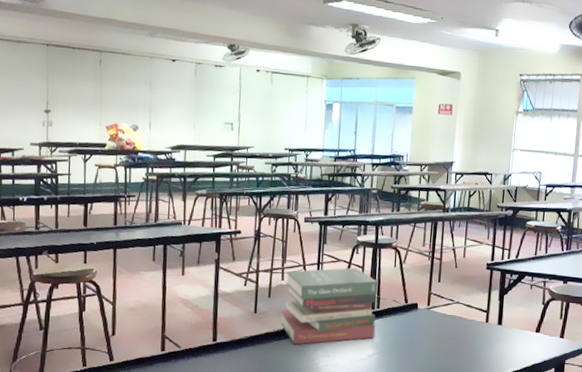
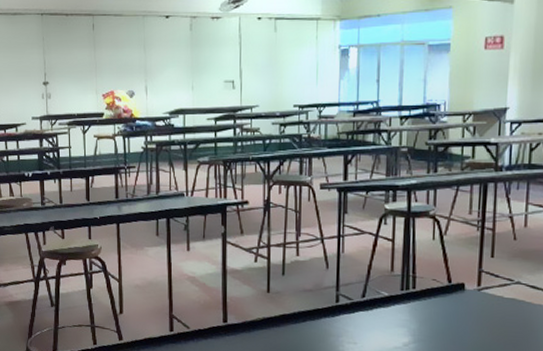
books: present [281,267,378,345] -> none [297,240,413,329]

